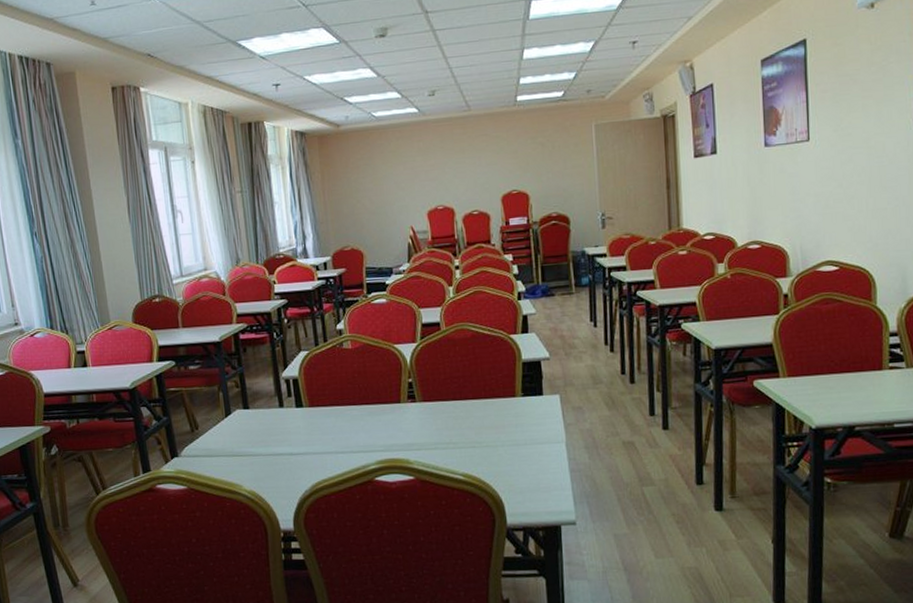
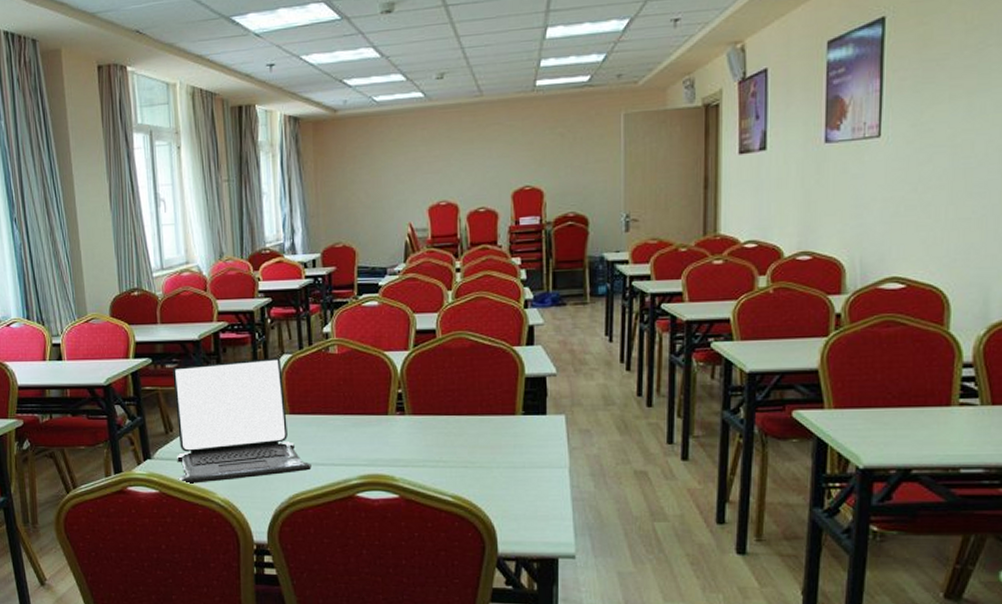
laptop: none [195,355,332,480] -> present [172,358,312,485]

